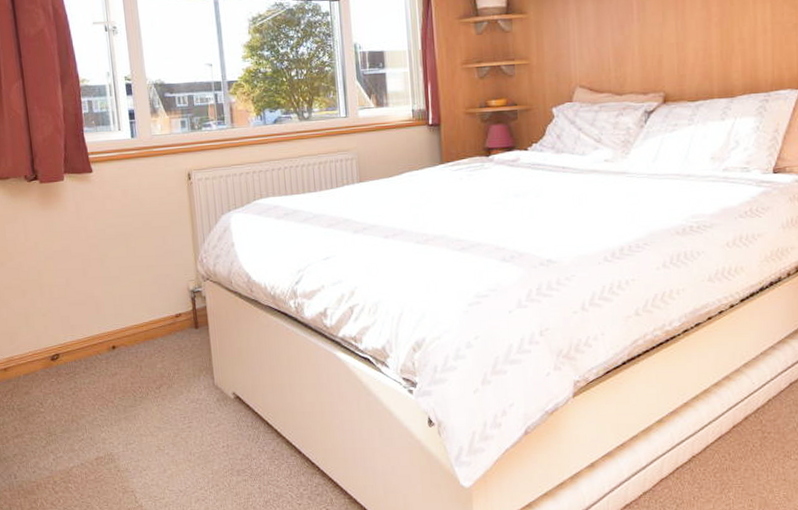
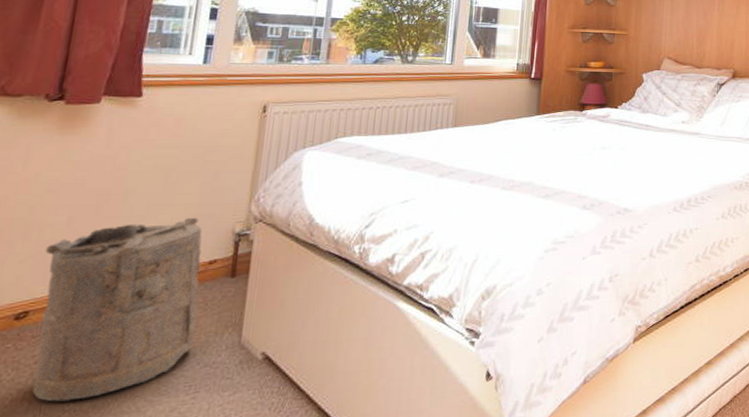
laundry hamper: none [57,277,179,424] -> present [32,217,202,402]

